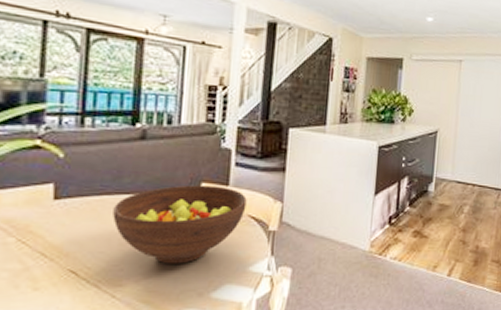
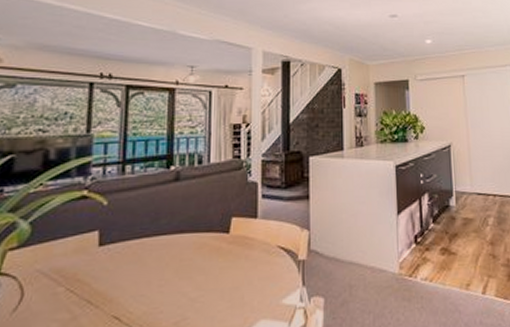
fruit bowl: present [113,185,247,264] -> none [152,219,275,303]

